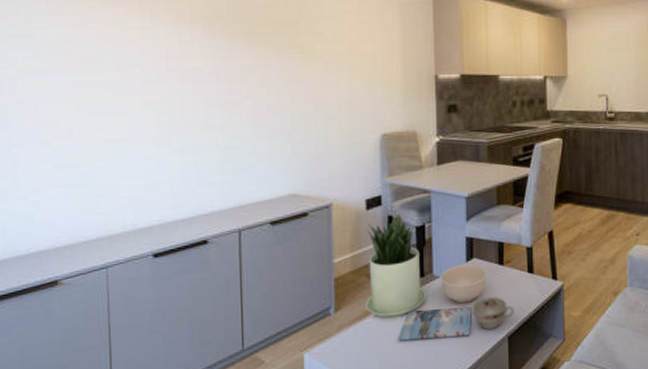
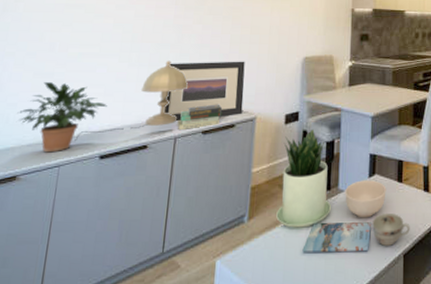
potted plant: none [43,174,152,254] -> present [17,82,107,153]
table lamp: none [120,144,247,241] -> present [74,60,189,142]
picture frame: none [220,141,315,211] -> present [164,61,245,120]
books: none [239,191,292,223] -> present [177,104,223,131]

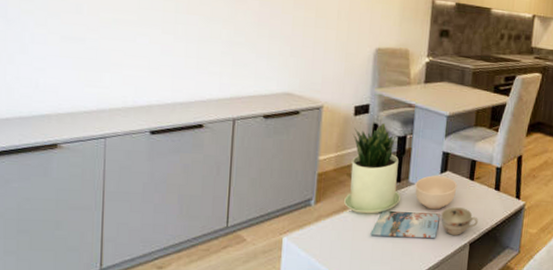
potted plant: present [17,82,107,153] -> none [48,48,153,124]
table lamp: present [74,60,189,142] -> none [120,37,246,115]
picture frame: present [164,61,245,120] -> none [220,40,310,103]
books: present [177,104,223,131] -> none [235,88,286,113]

